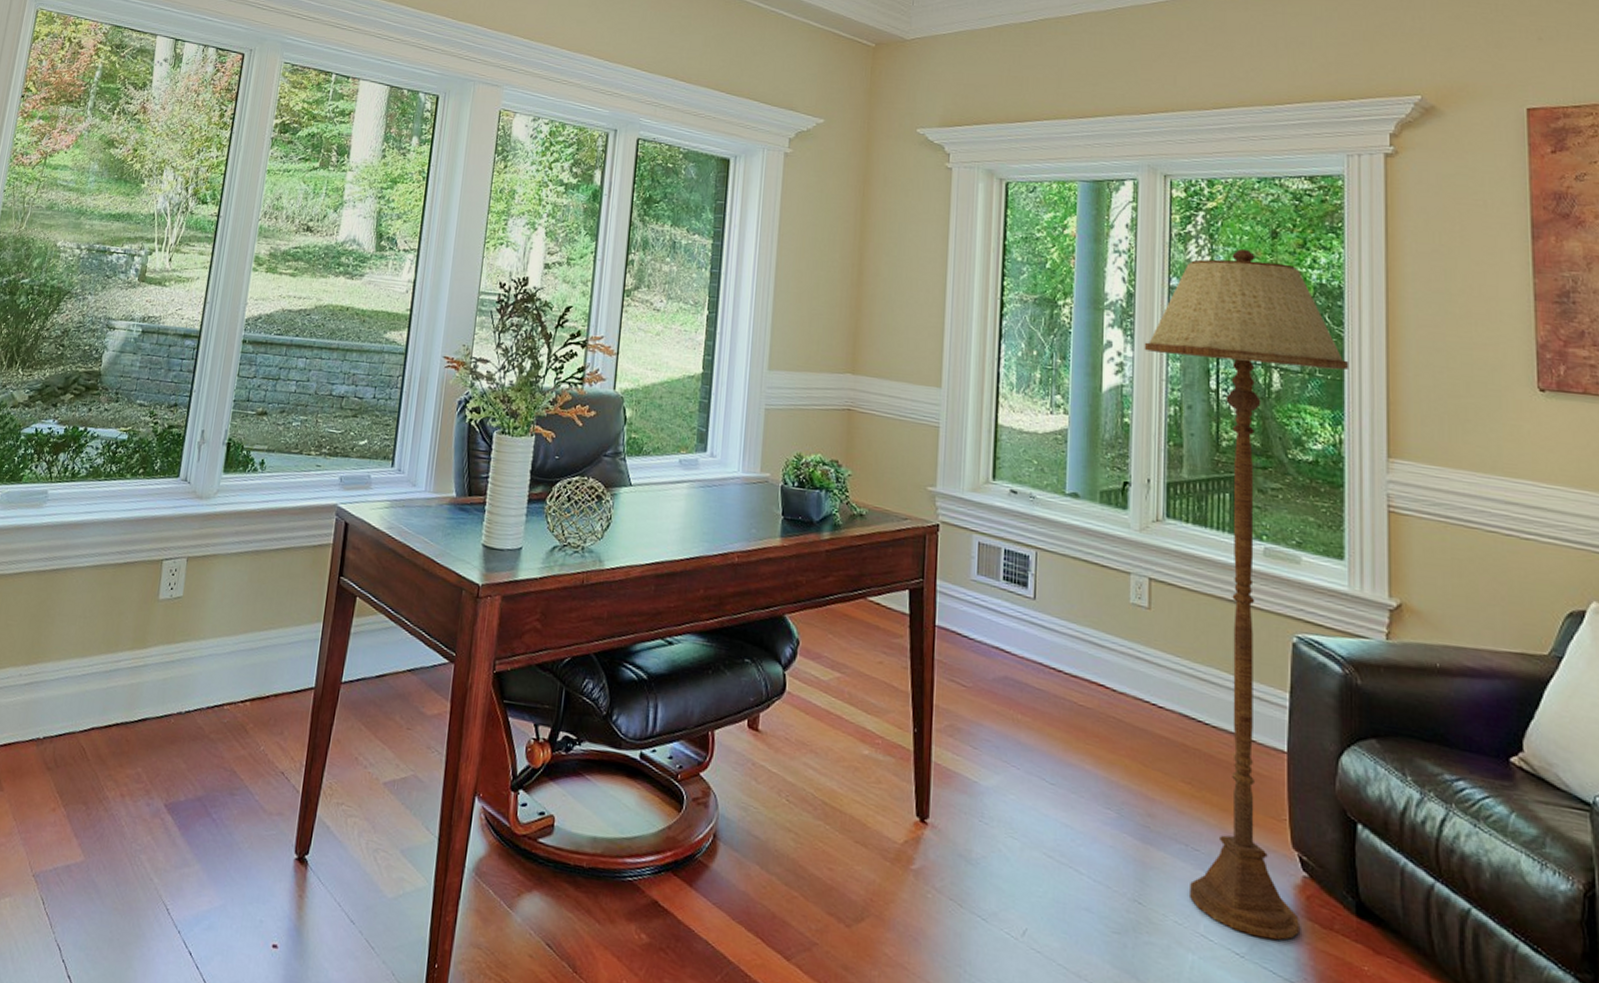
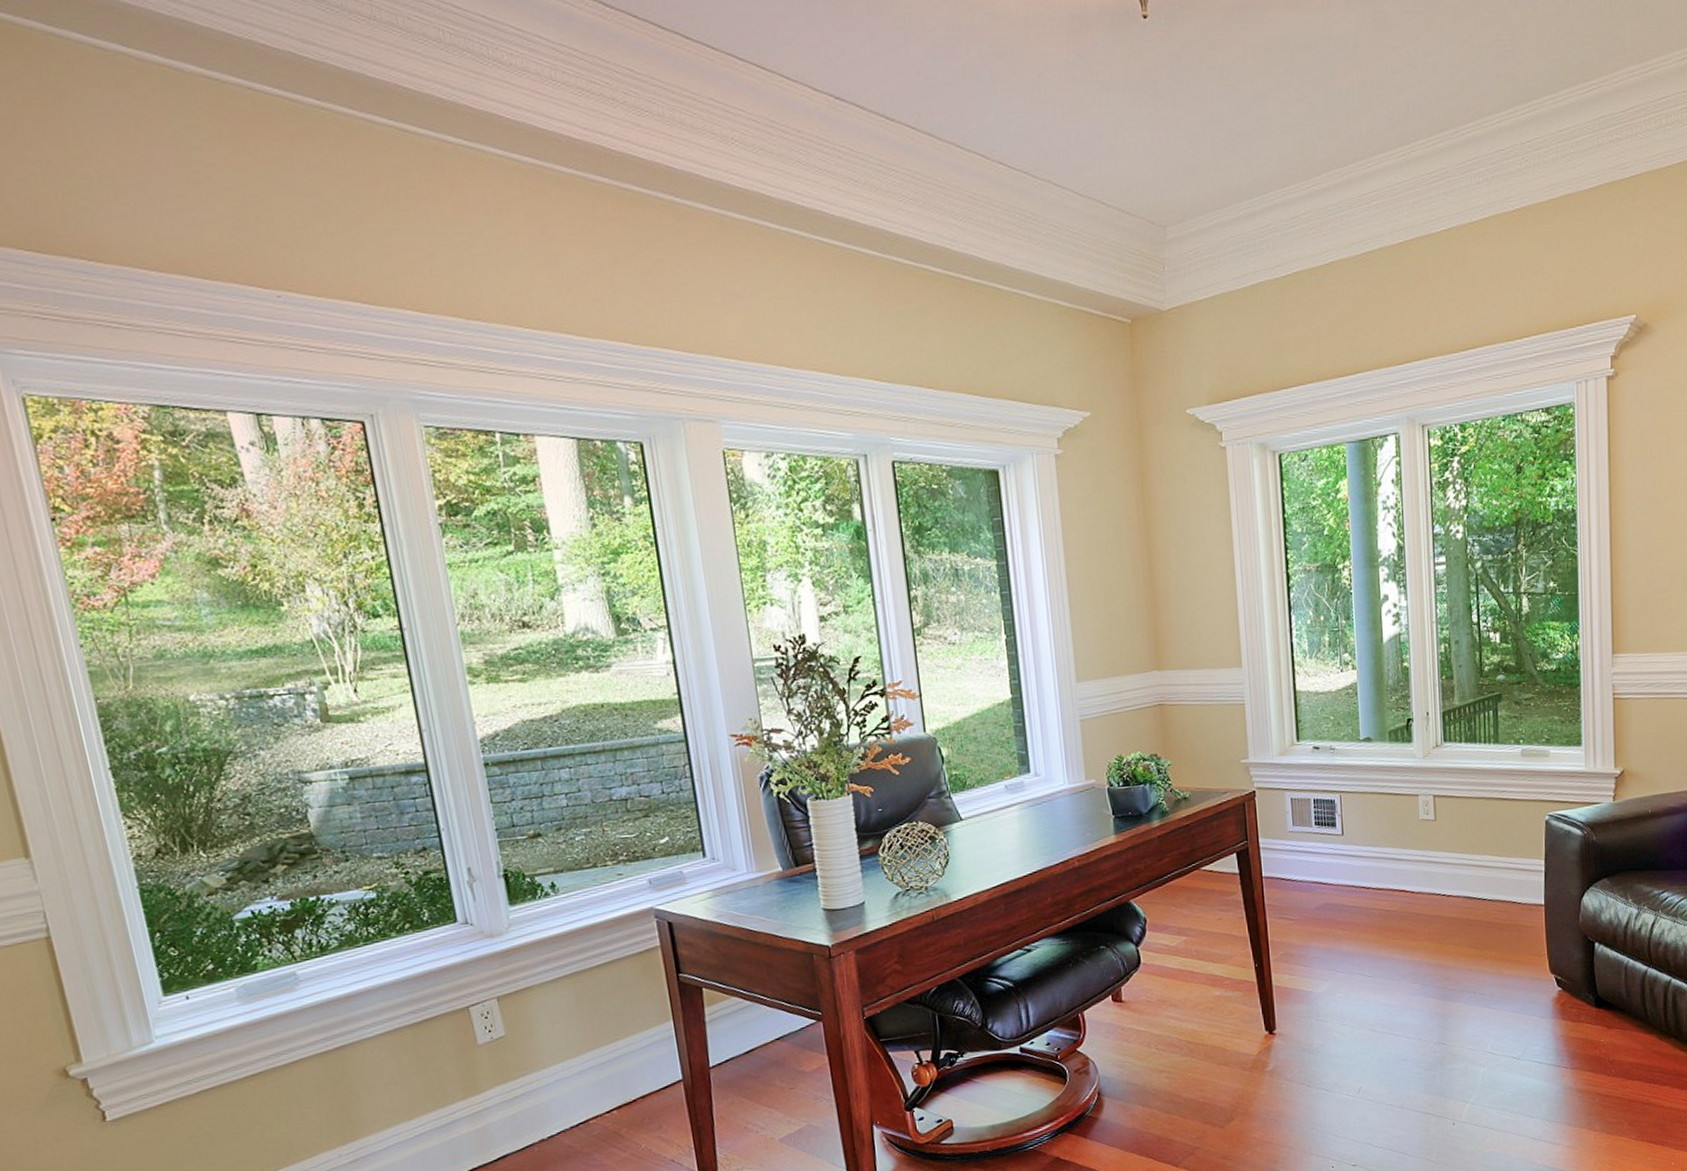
floor lamp: present [1144,249,1350,941] -> none [1415,488,1582,1043]

